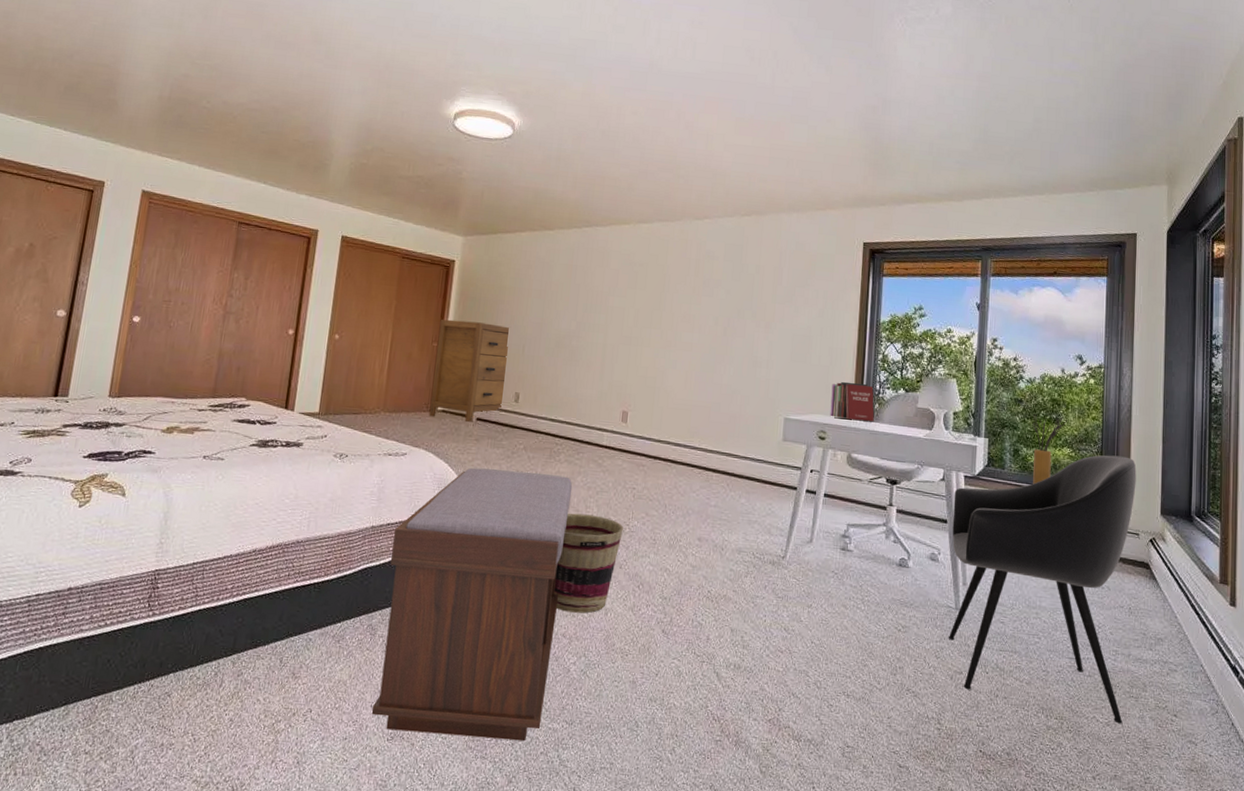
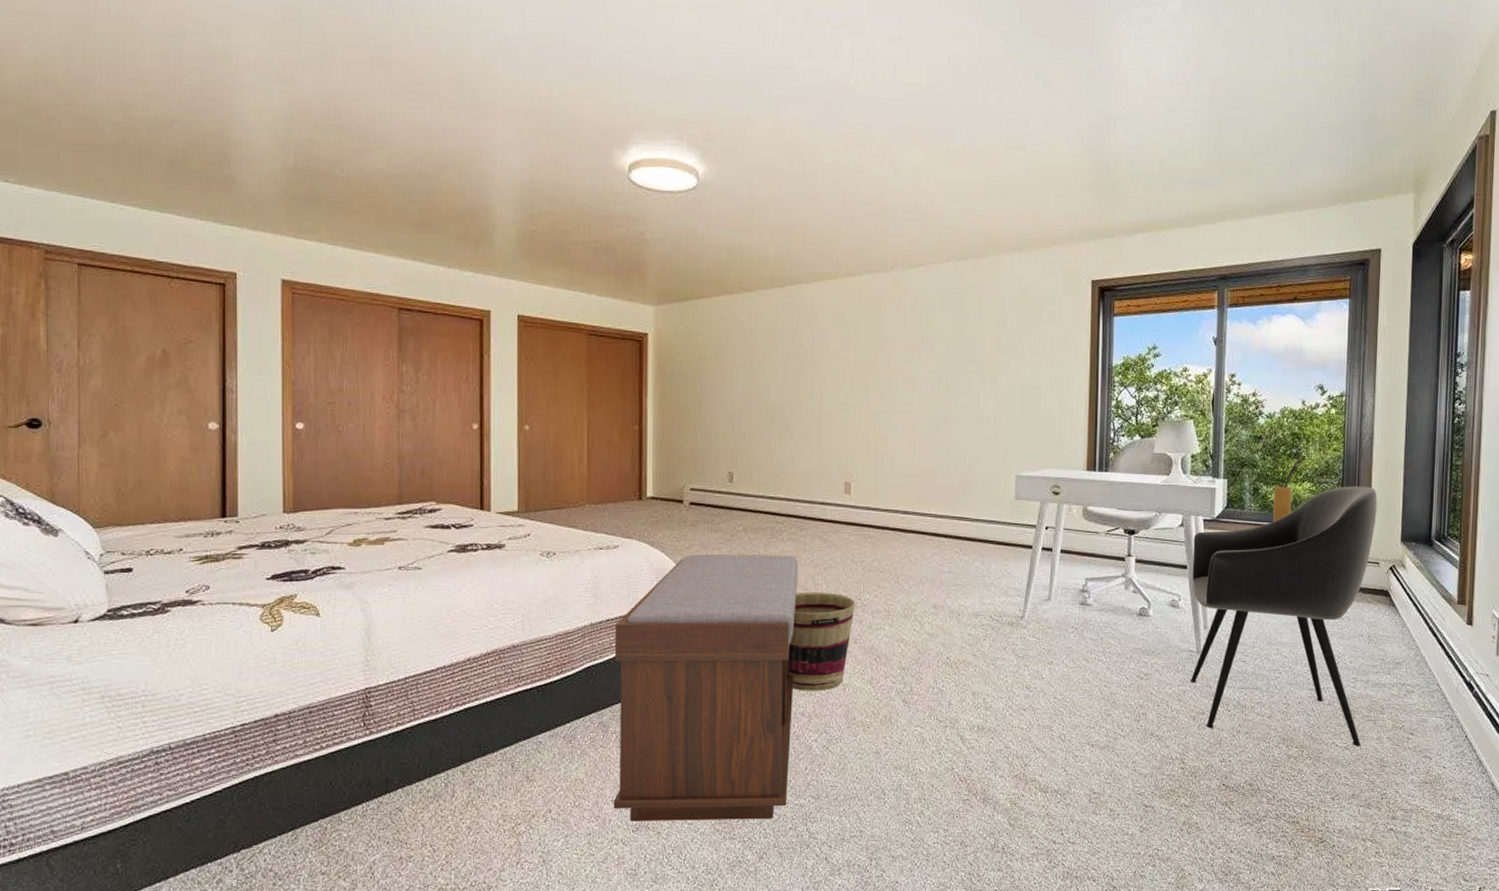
dresser: present [429,319,509,423] -> none [638,399,716,508]
books: present [830,381,875,422] -> none [1063,432,1110,472]

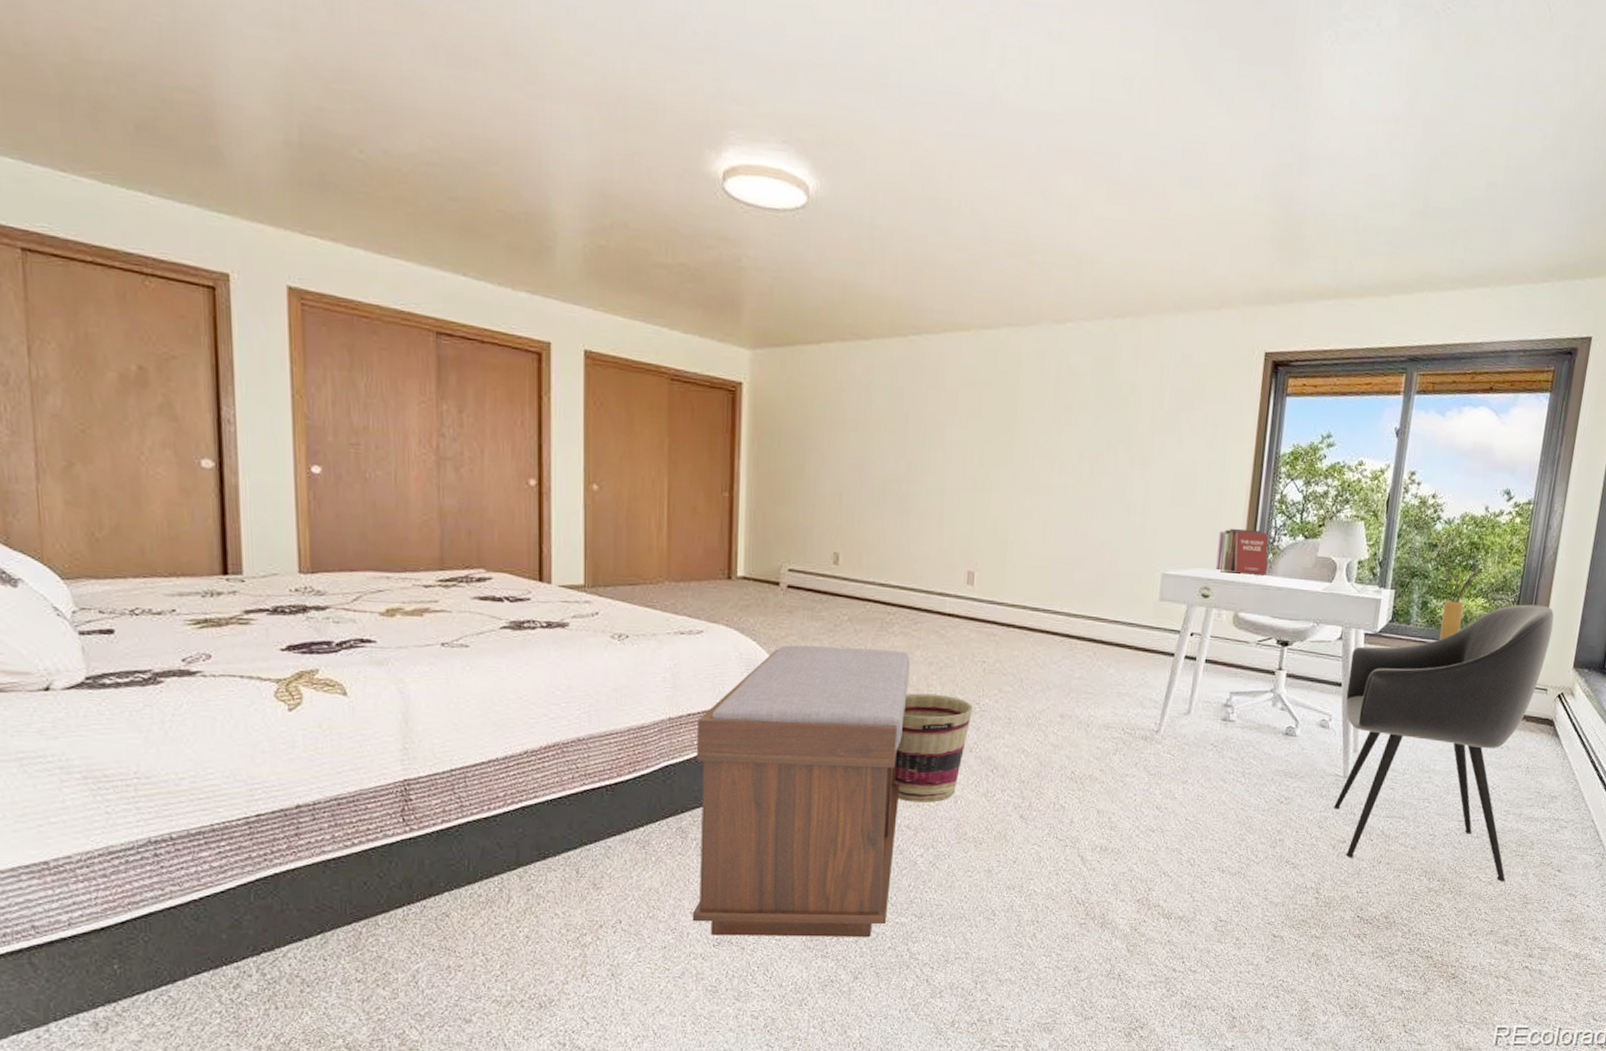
books: none [1063,432,1110,472] -> present [1215,528,1268,575]

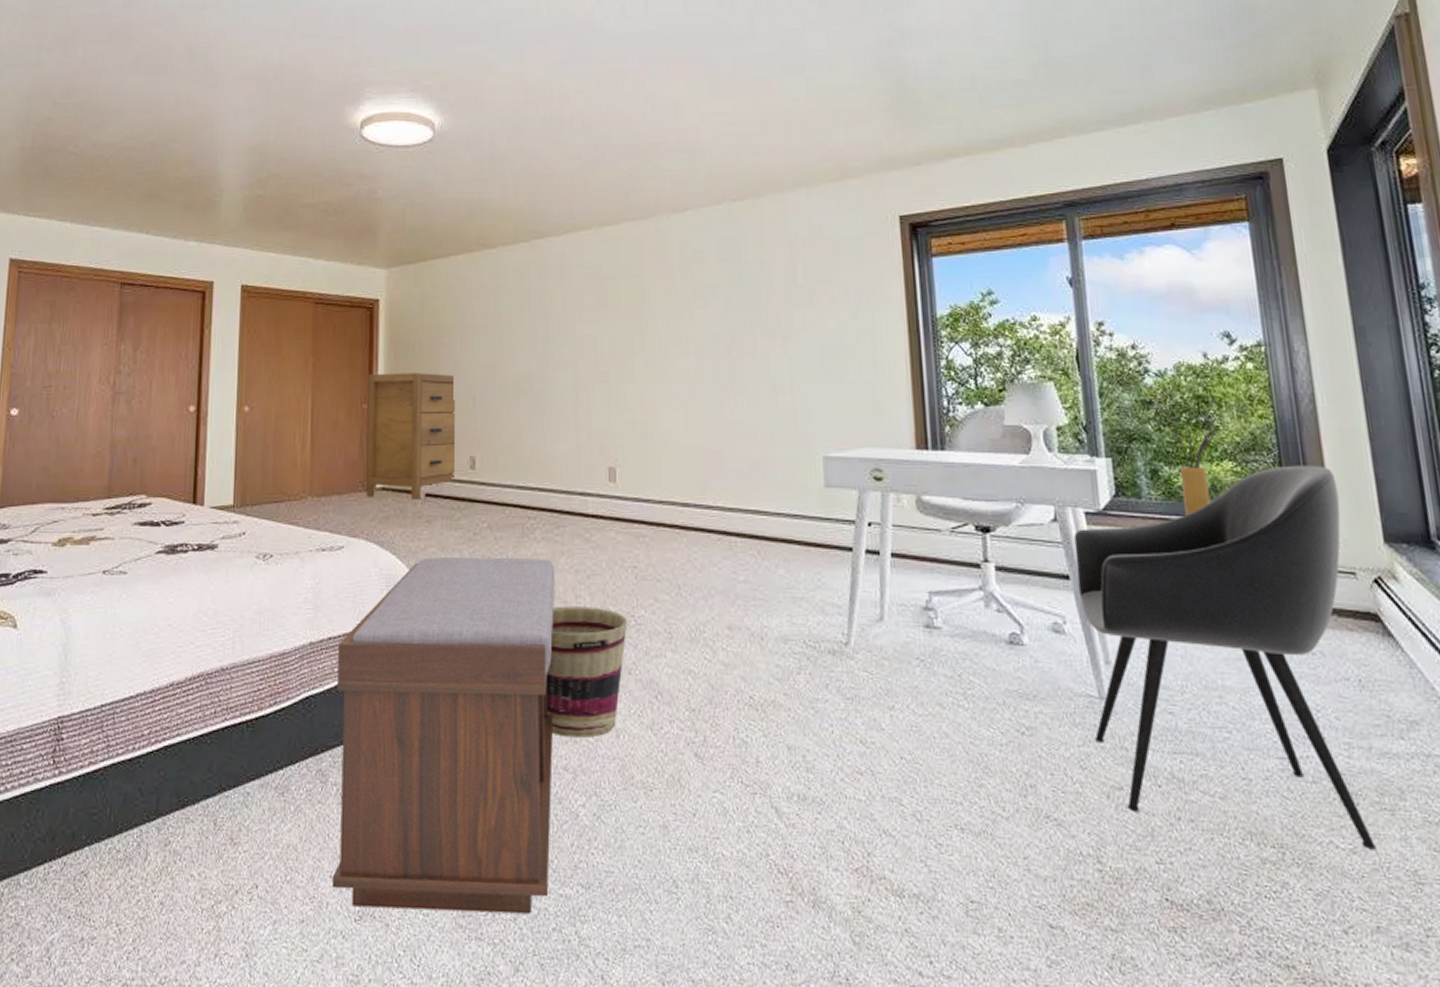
dresser: none [726,461,821,591] -> present [366,373,455,501]
books: present [1215,528,1268,575] -> none [882,400,946,451]

